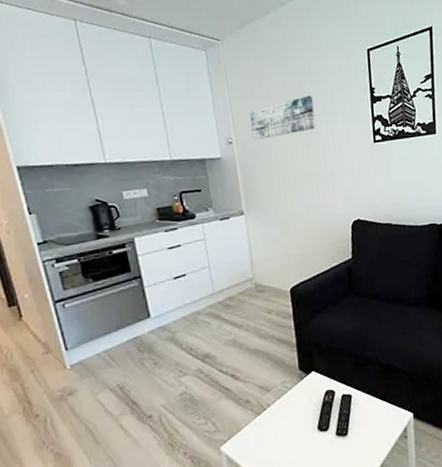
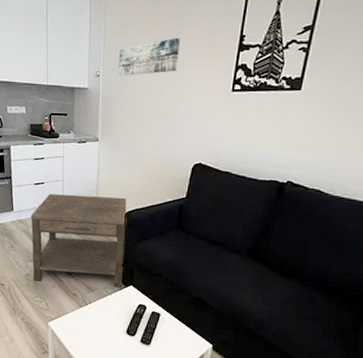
side table: none [174,272,302,399] -> present [30,194,127,288]

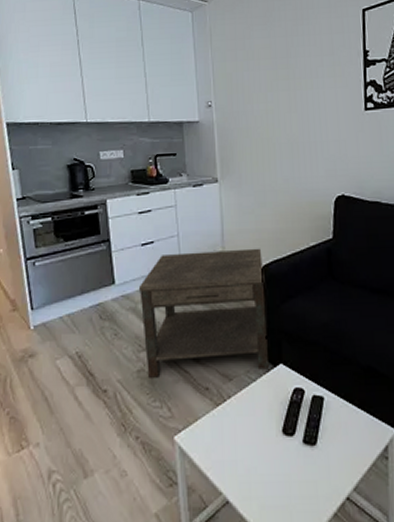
wall art: present [118,38,180,76] -> none [232,58,301,104]

